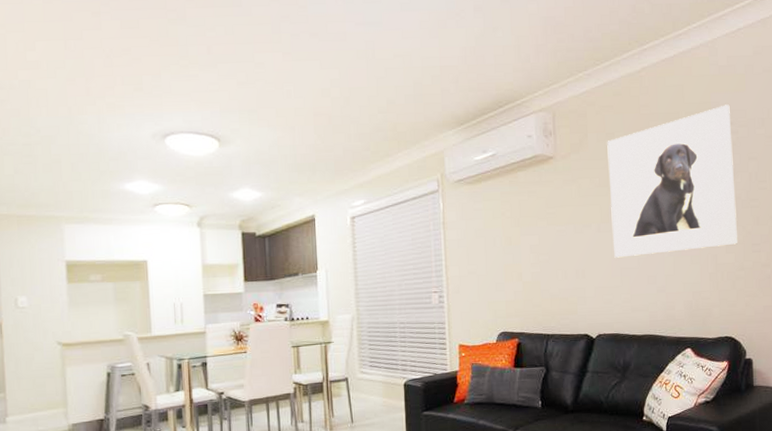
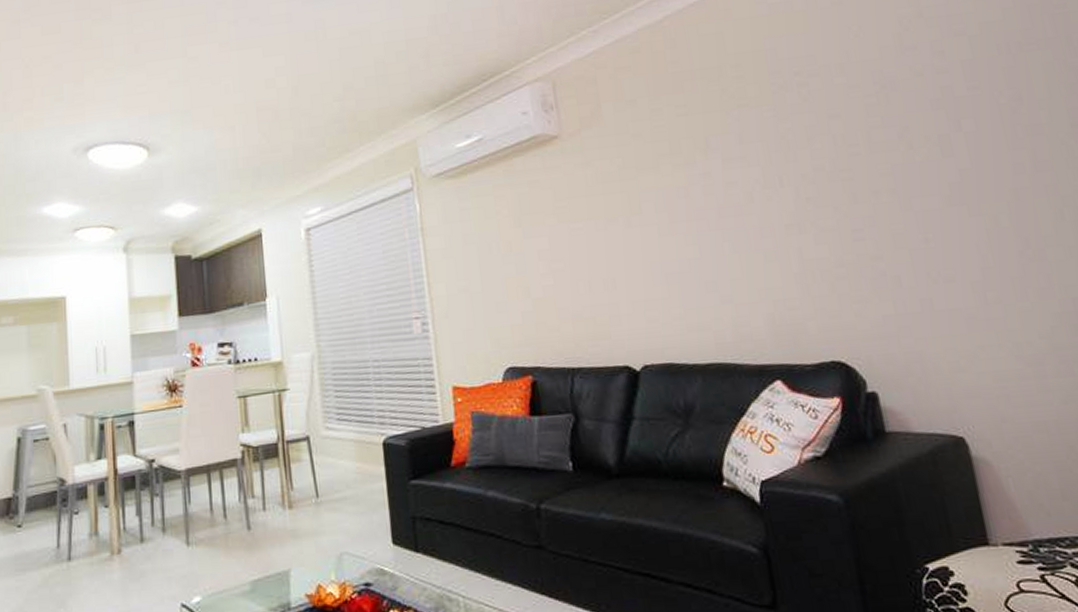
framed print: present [607,104,738,258] -> none [628,50,830,260]

